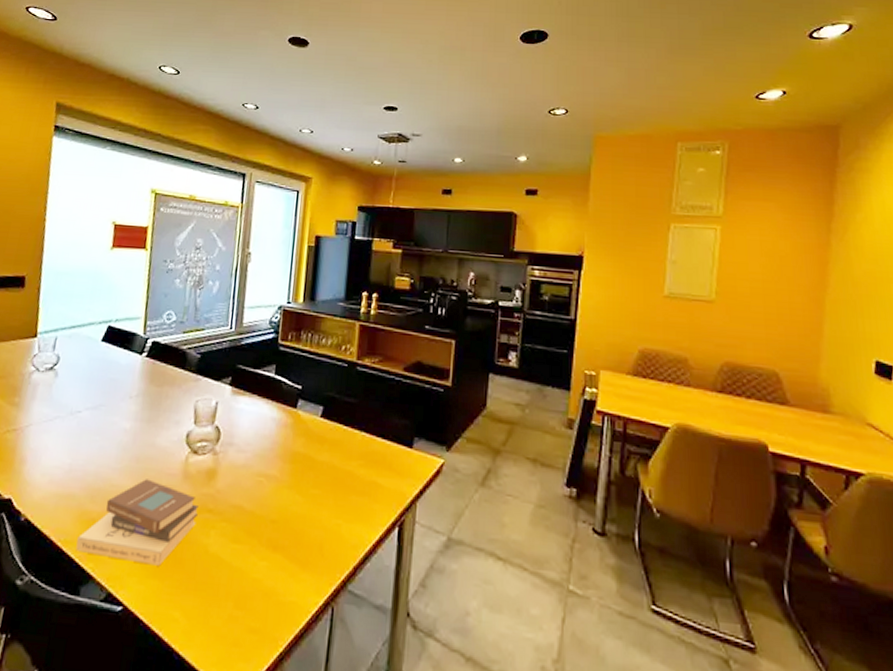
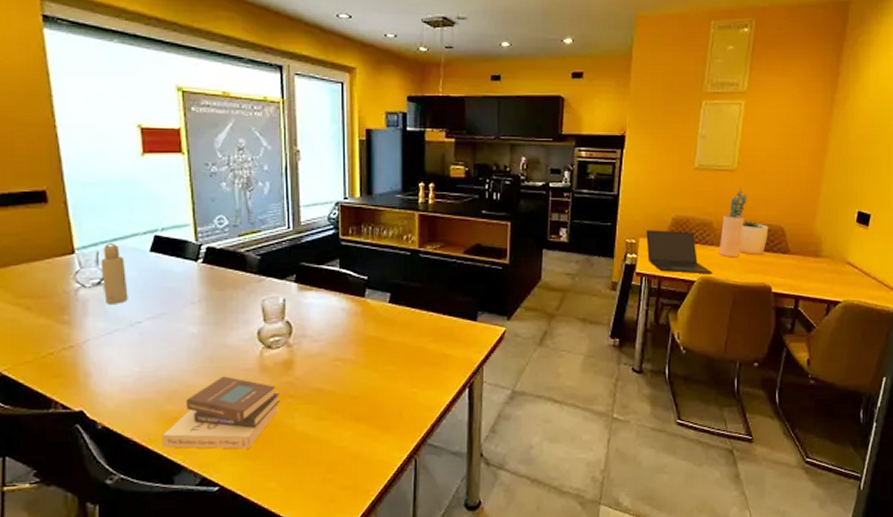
bottle: none [53,330,78,391] -> present [100,243,128,304]
laptop: none [608,361,691,421] -> present [646,230,713,274]
vase: none [697,321,730,404] -> present [718,187,747,258]
planter: none [723,361,760,405] -> present [739,221,769,256]

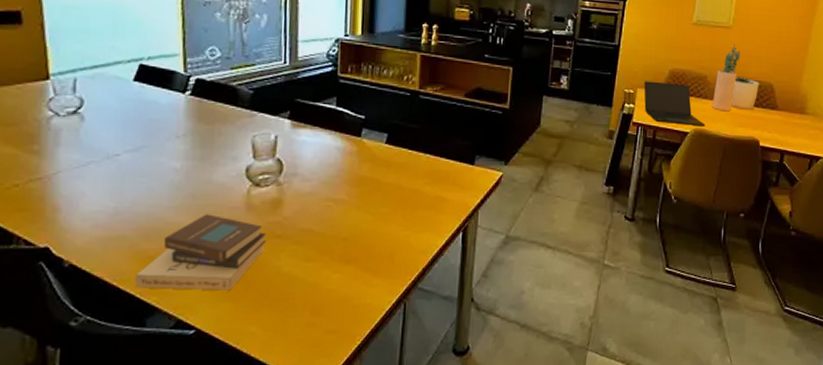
bottle: present [100,243,128,304] -> none [77,70,107,135]

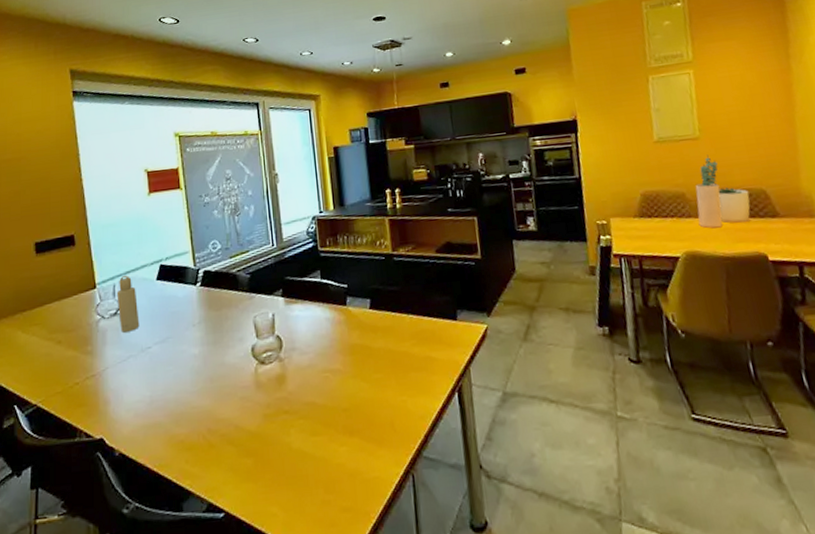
bottle: none [77,70,107,135] -> present [116,276,140,333]
books: present [135,214,266,291] -> none [171,395,276,473]
laptop: present [644,81,706,127] -> none [616,206,697,250]

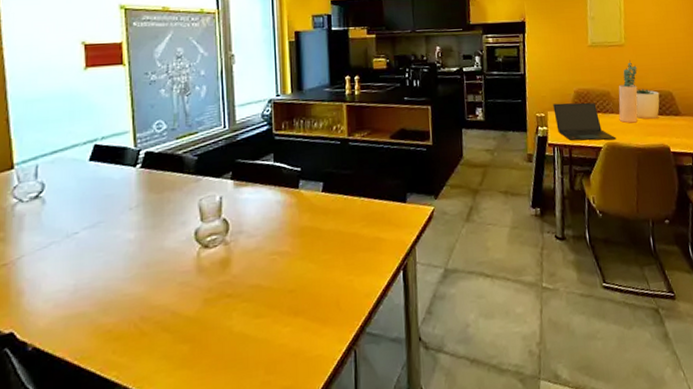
bottle: present [116,276,140,333] -> none [39,155,66,217]
laptop: none [616,206,697,250] -> present [553,102,617,141]

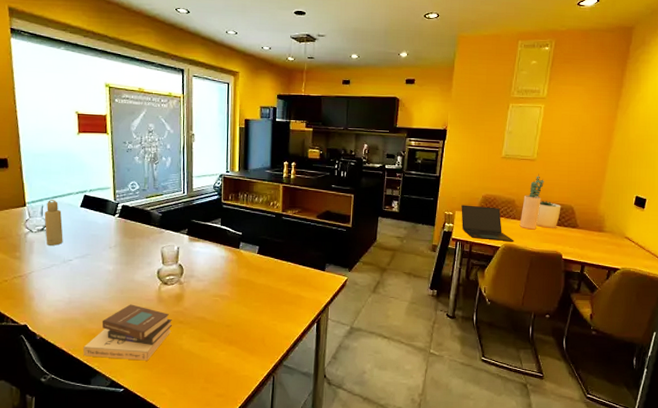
bottle: none [39,155,66,217] -> present [44,200,63,246]
books: none [95,280,217,365] -> present [83,304,172,361]

